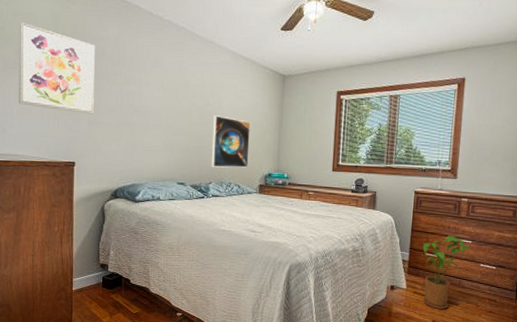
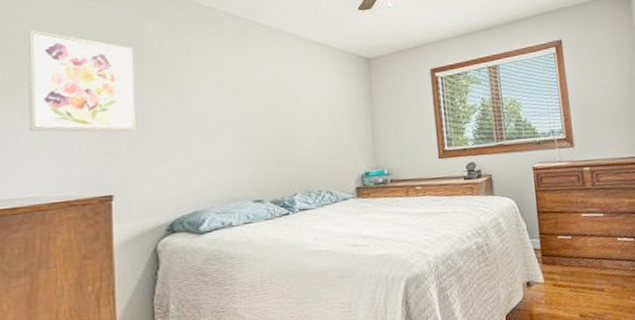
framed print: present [212,115,250,168] -> none [291,112,340,175]
house plant: present [422,235,472,309] -> none [553,211,605,300]

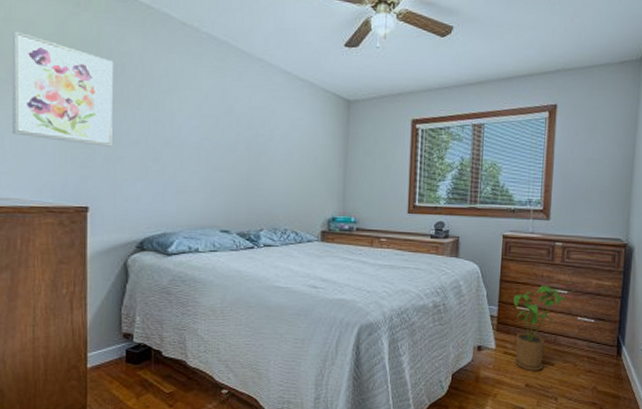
house plant: none [553,211,605,300] -> present [514,285,568,371]

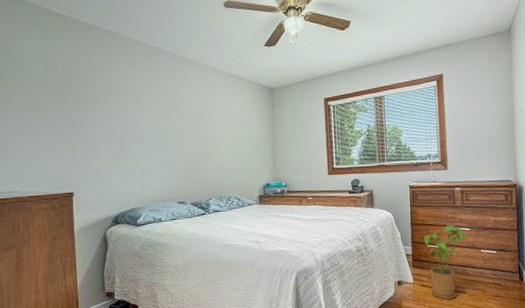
wall art: present [12,31,113,147] -> none [9,61,89,144]

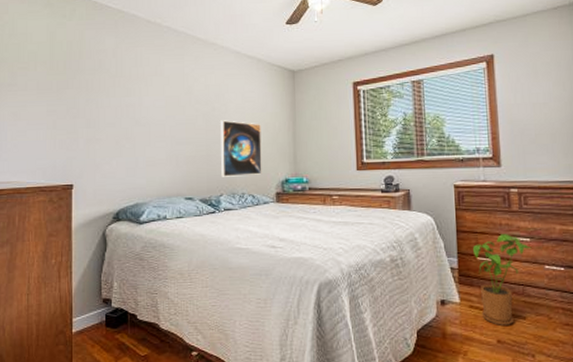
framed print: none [208,132,246,183] -> present [220,120,262,177]

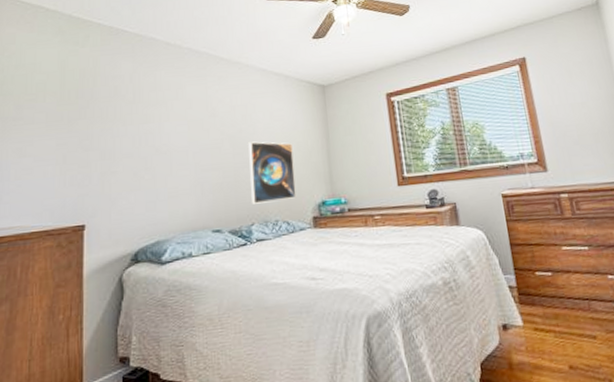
house plant: present [473,234,532,325] -> none [529,243,591,349]

